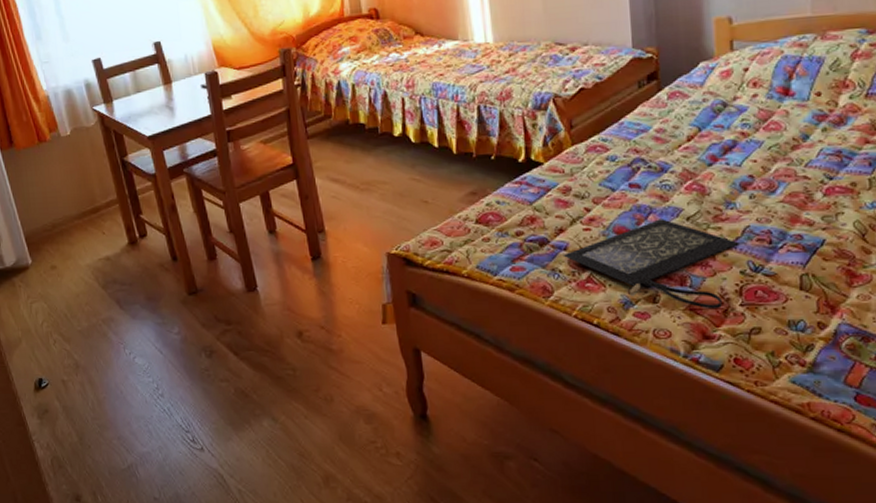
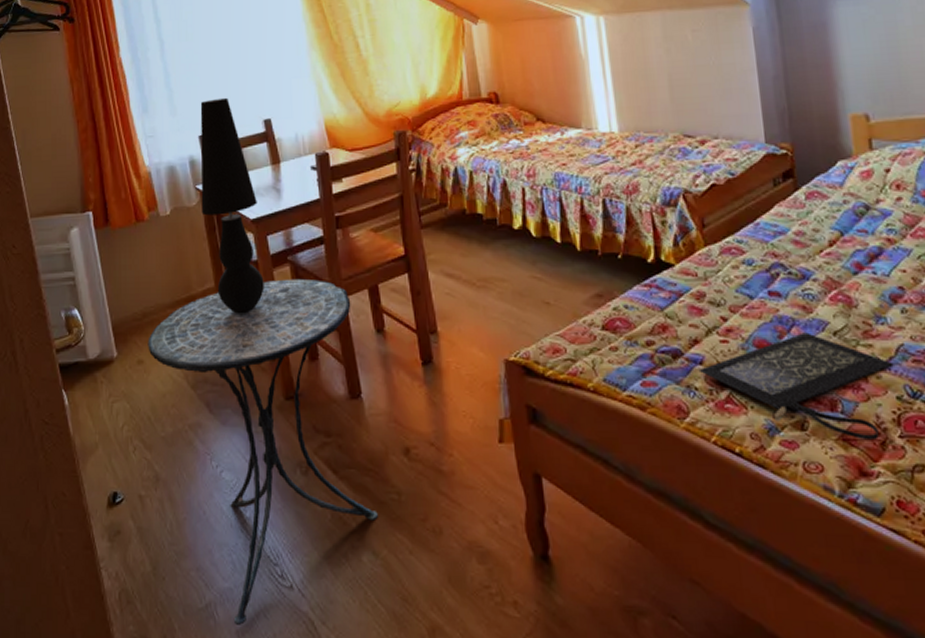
side table: none [58,188,276,481] -> present [147,278,378,625]
table lamp: none [91,22,164,222] -> present [200,97,264,314]

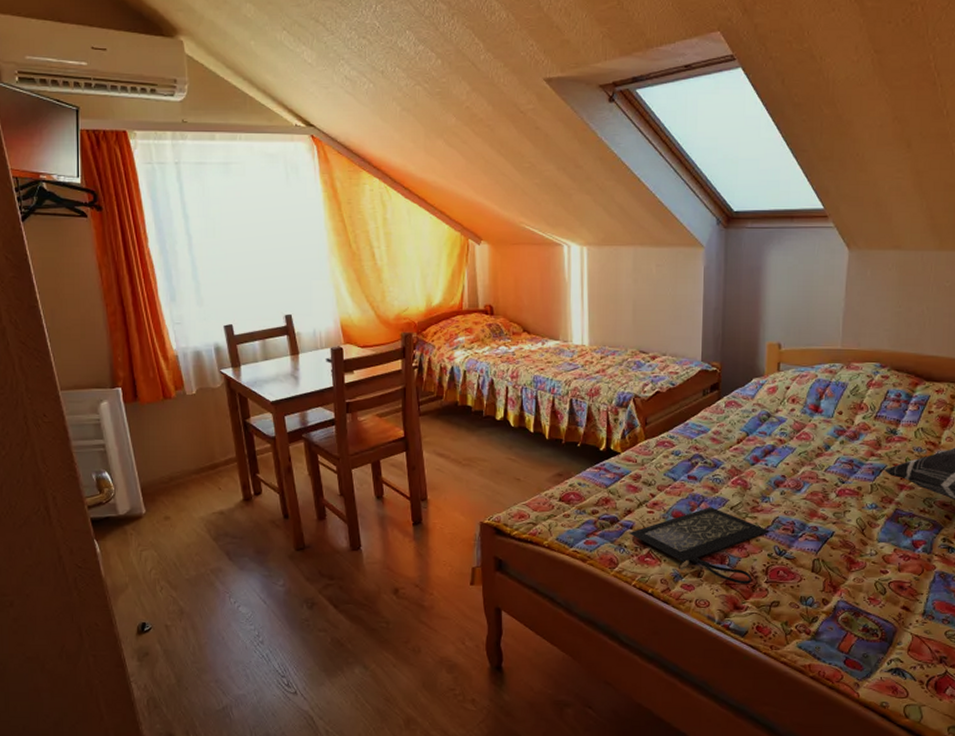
side table: present [147,278,378,625] -> none [174,453,369,721]
table lamp: present [200,97,264,314] -> none [225,292,281,481]

